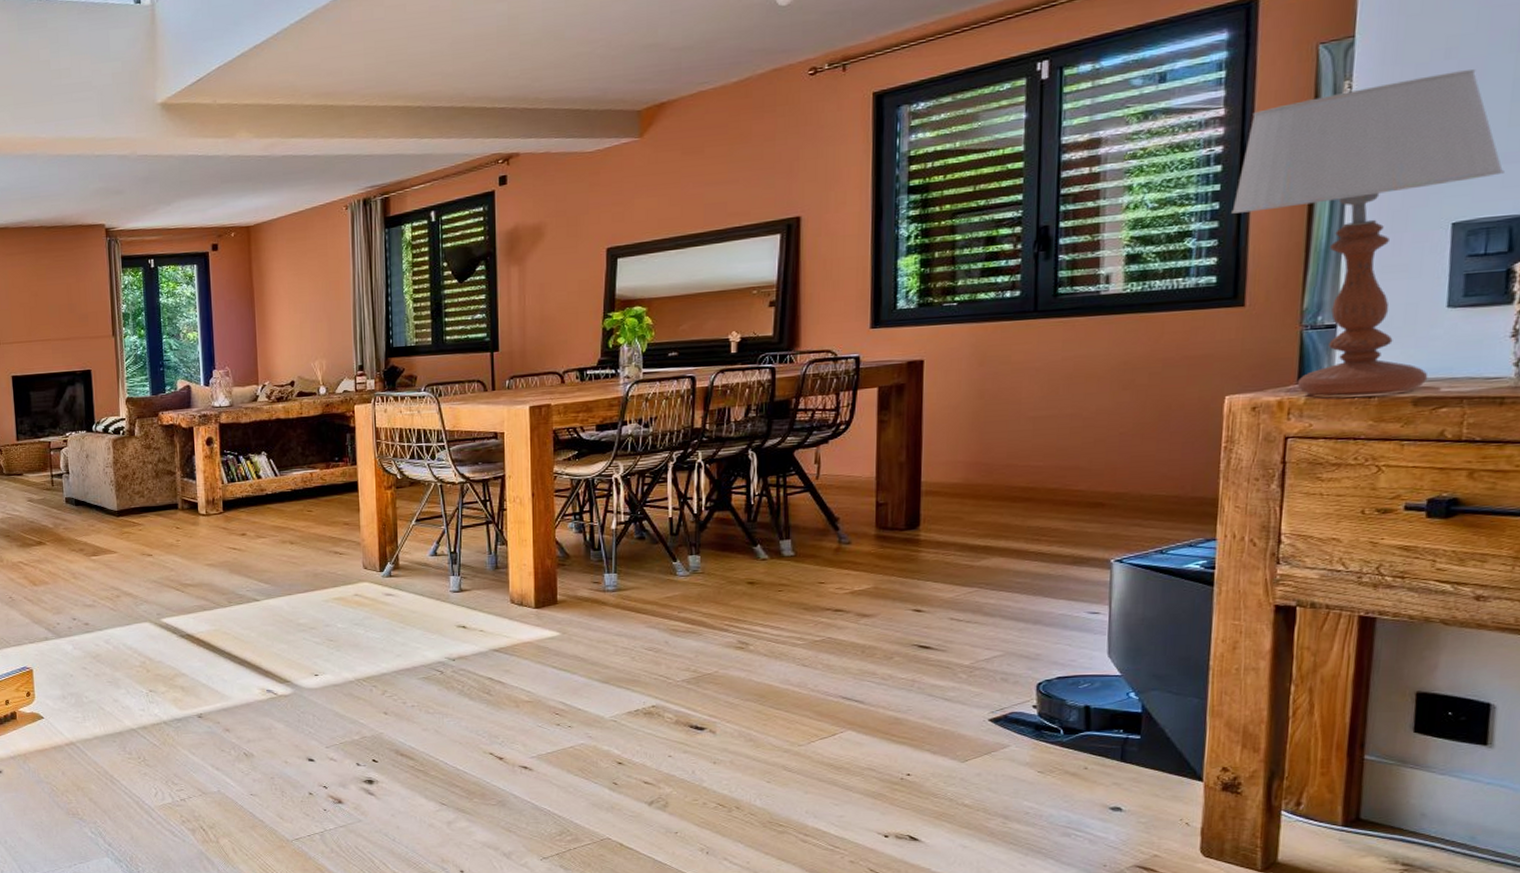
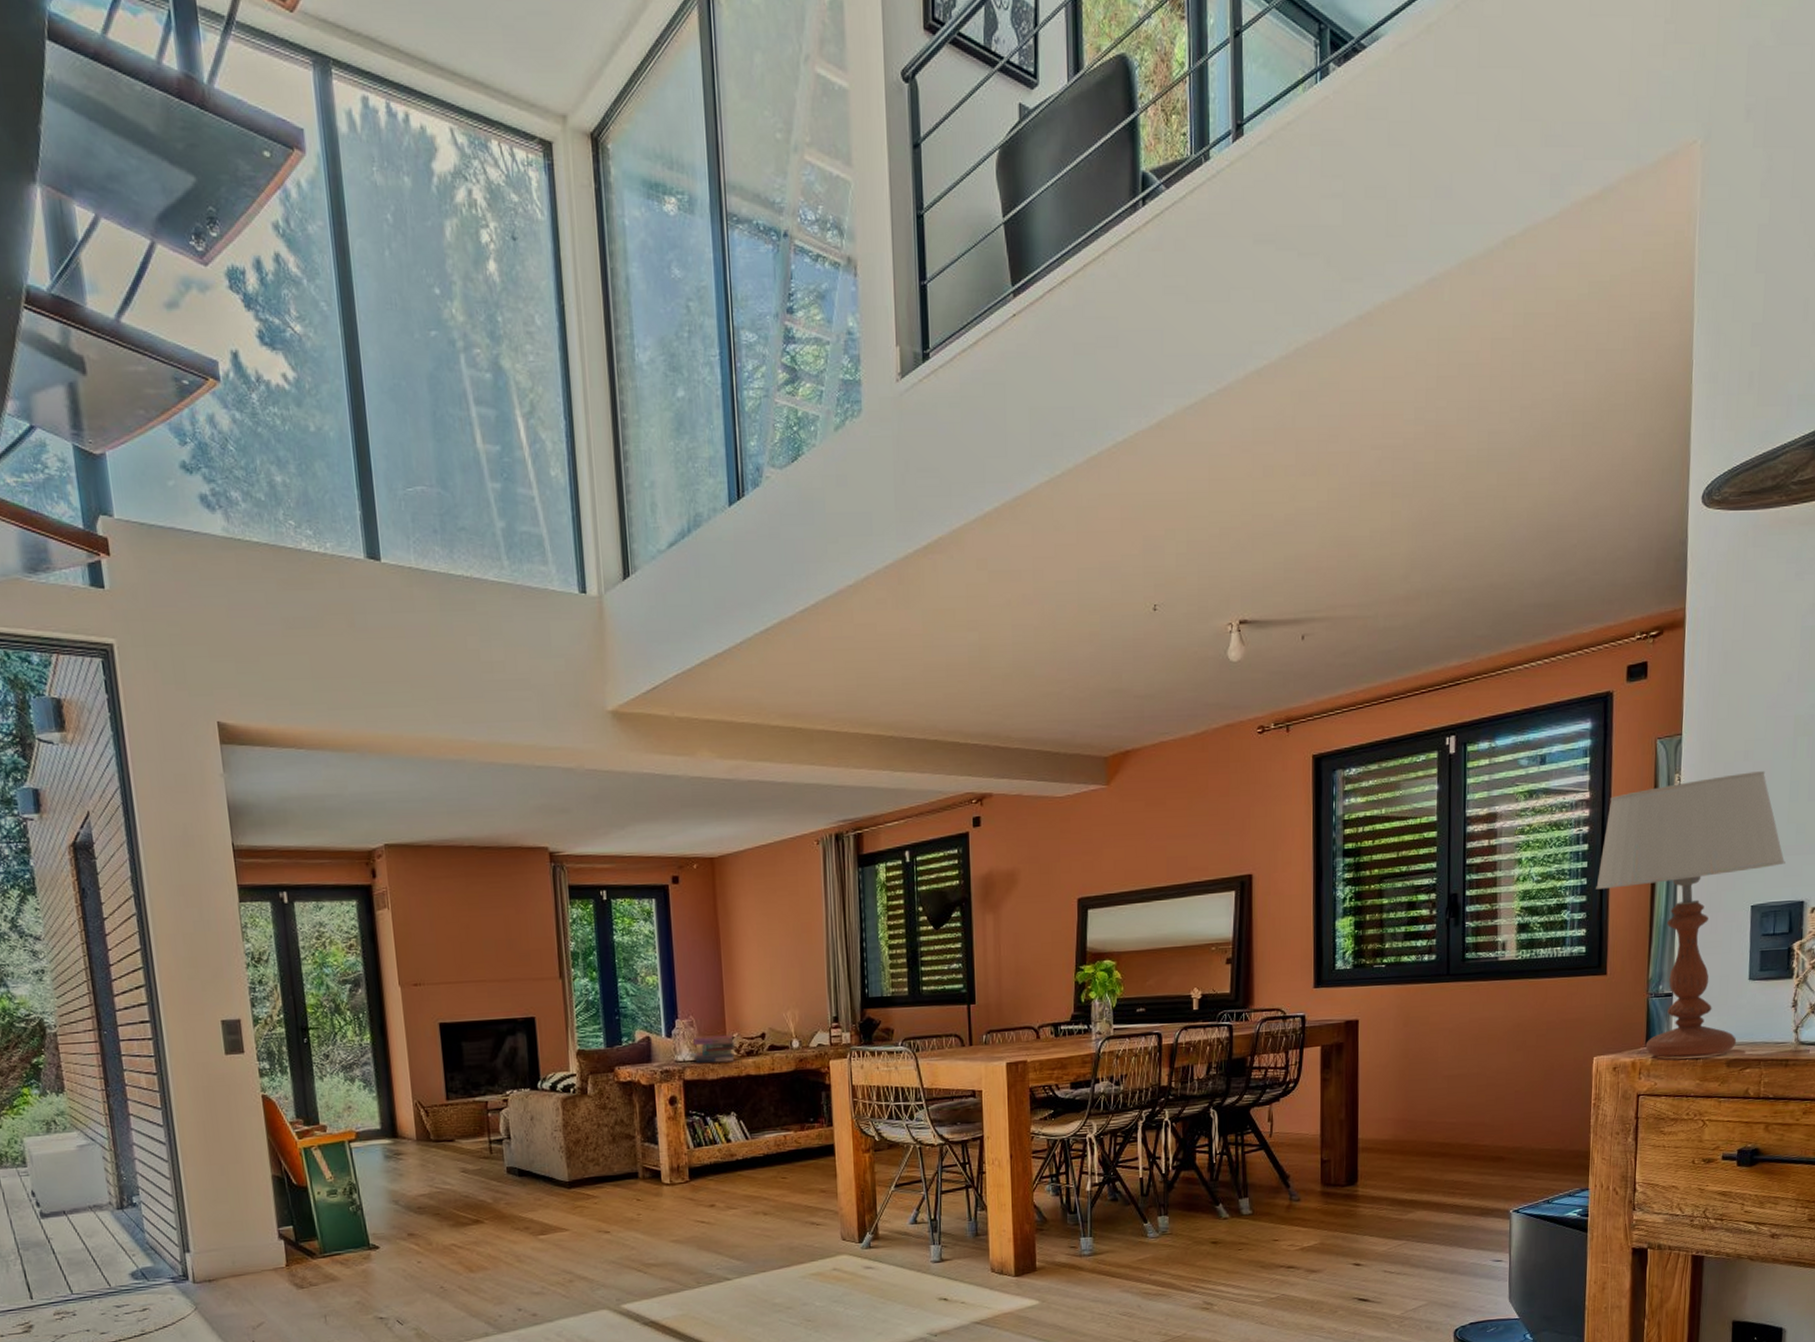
books: none [224,382,267,408] -> present [689,1034,736,1063]

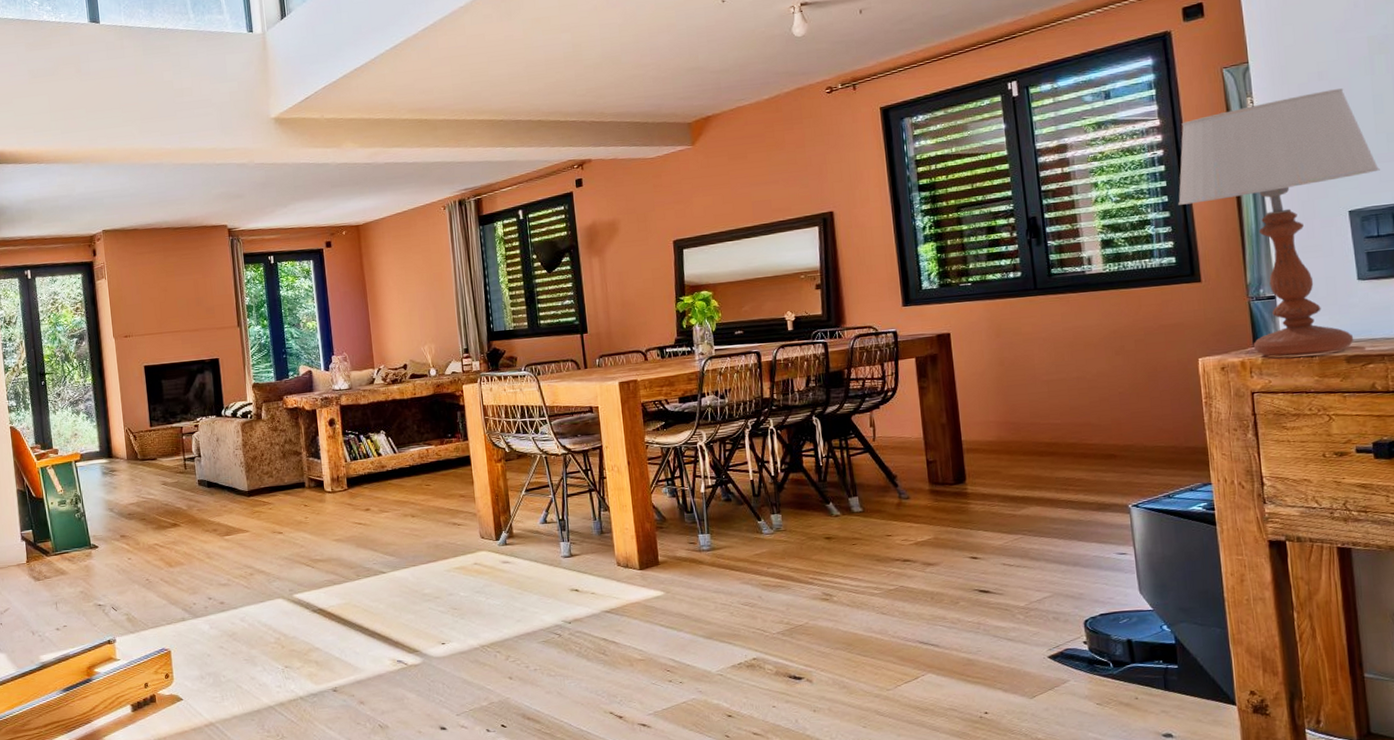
books: present [689,1034,736,1063] -> none [344,366,383,391]

